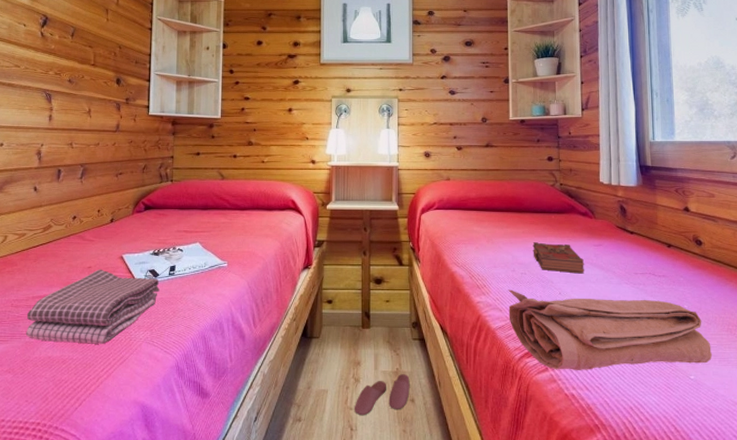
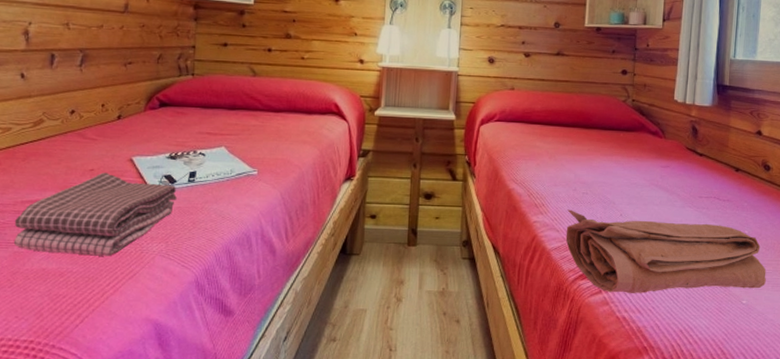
slippers: present [355,374,410,416] -> none [395,294,456,336]
book: present [532,242,585,274] -> none [597,161,650,196]

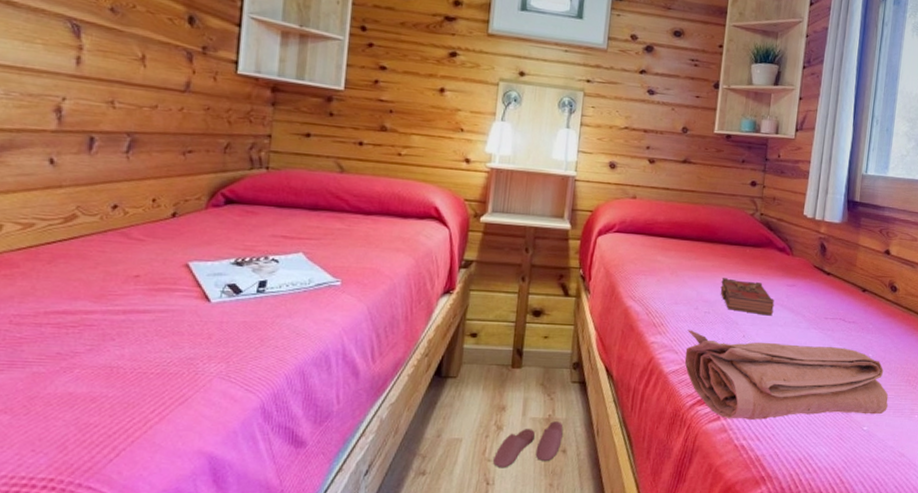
towel: present [13,172,177,256] -> none [32,279,243,378]
slippers: none [395,294,456,336] -> present [493,421,564,469]
book: none [597,161,650,196] -> present [720,278,775,316]

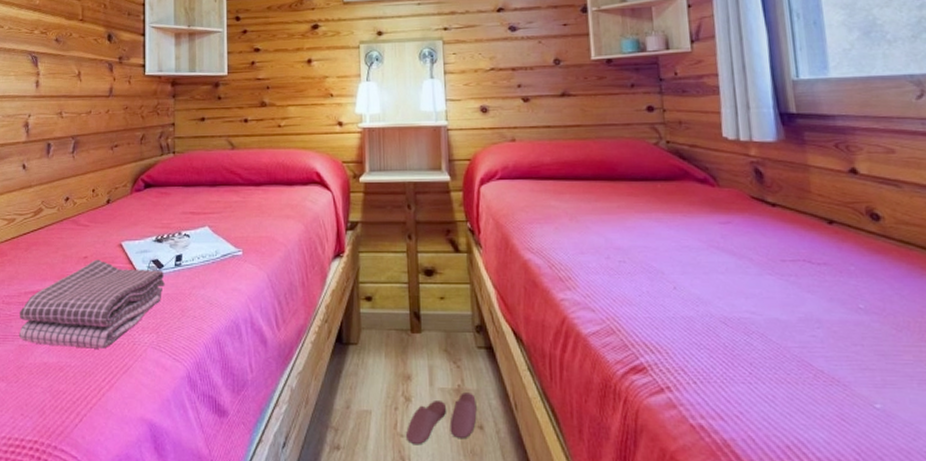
towel: none [32,279,243,378] -> present [18,259,165,349]
towel: present [684,330,889,420] -> none [602,283,908,393]
book: present [720,278,775,316] -> none [632,220,709,262]

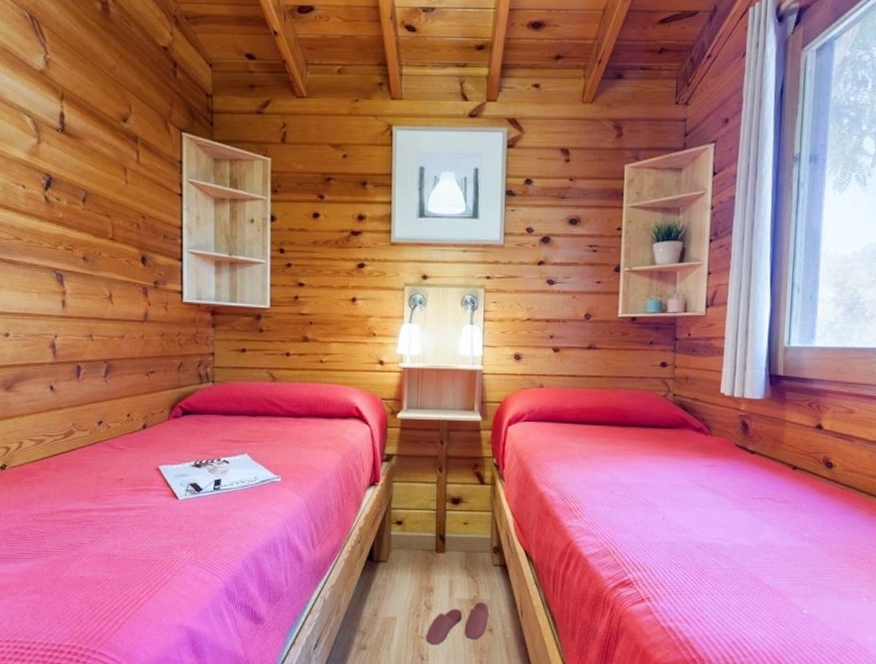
towel: present [18,259,165,349] -> none [51,482,203,564]

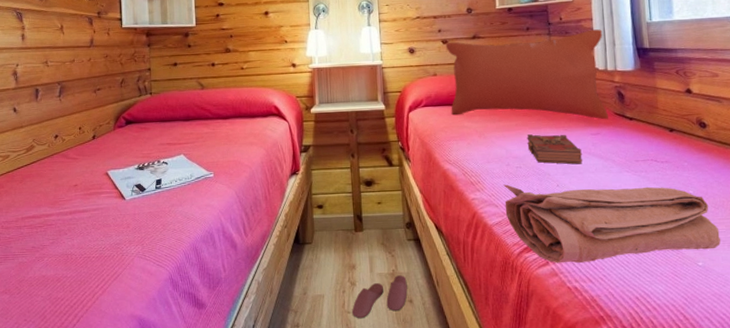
cushion: none [555,350,734,451] -> present [446,29,608,120]
towel: none [603,513,831,602] -> present [503,184,721,264]
book: none [636,461,695,497] -> present [526,134,583,165]

